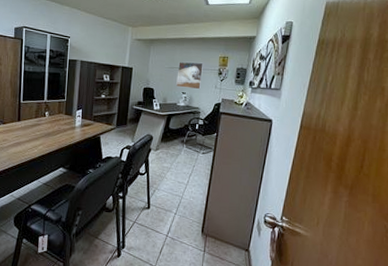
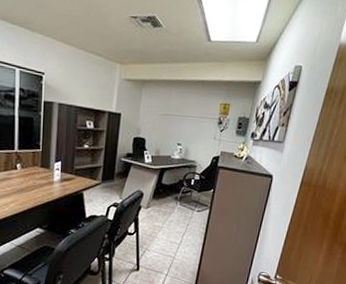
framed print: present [176,62,204,90] -> none [171,108,203,141]

